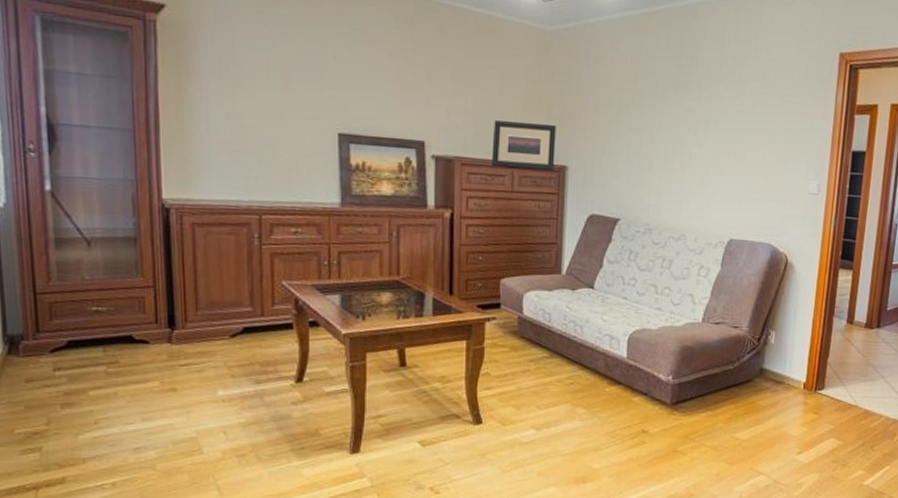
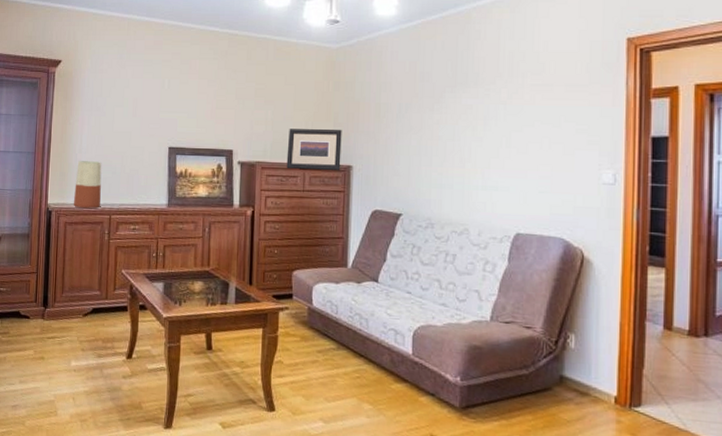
vase: none [203,144,244,207] -> present [74,161,102,209]

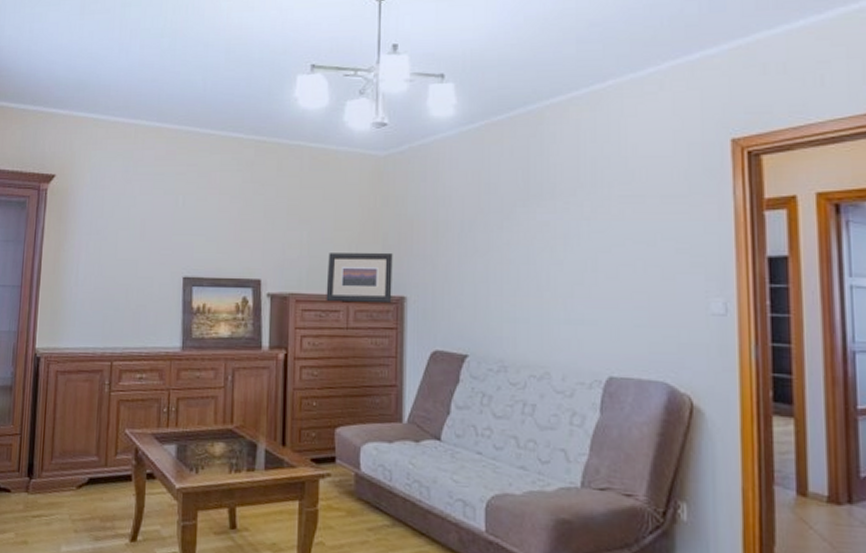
vase: present [74,161,102,209] -> none [67,295,102,355]

